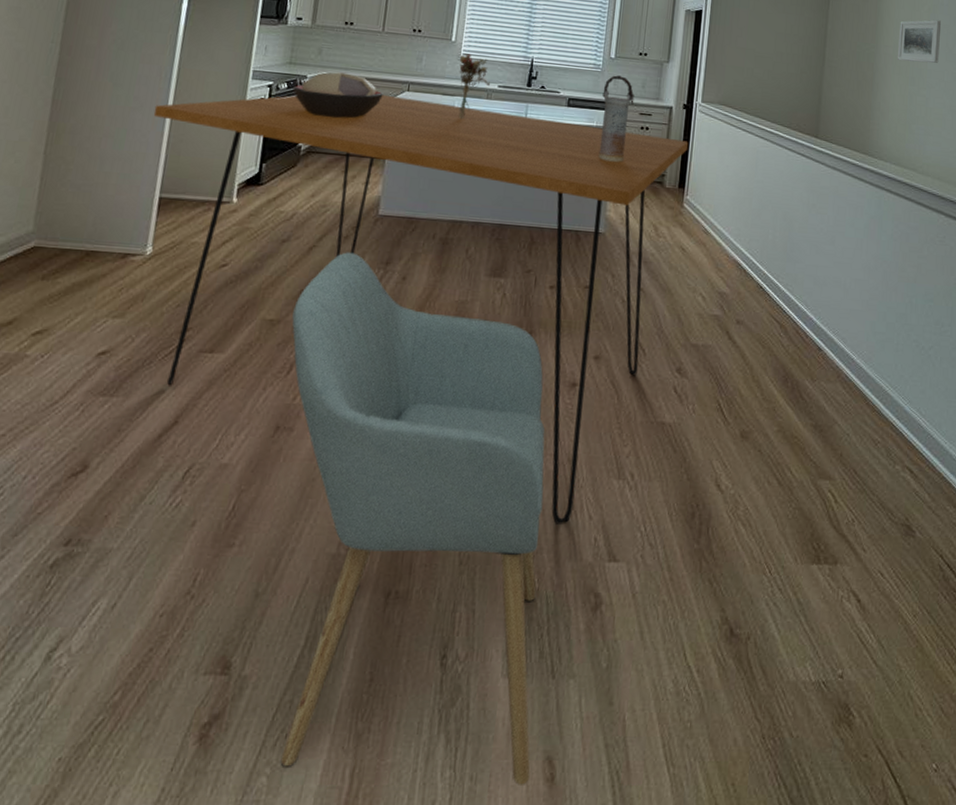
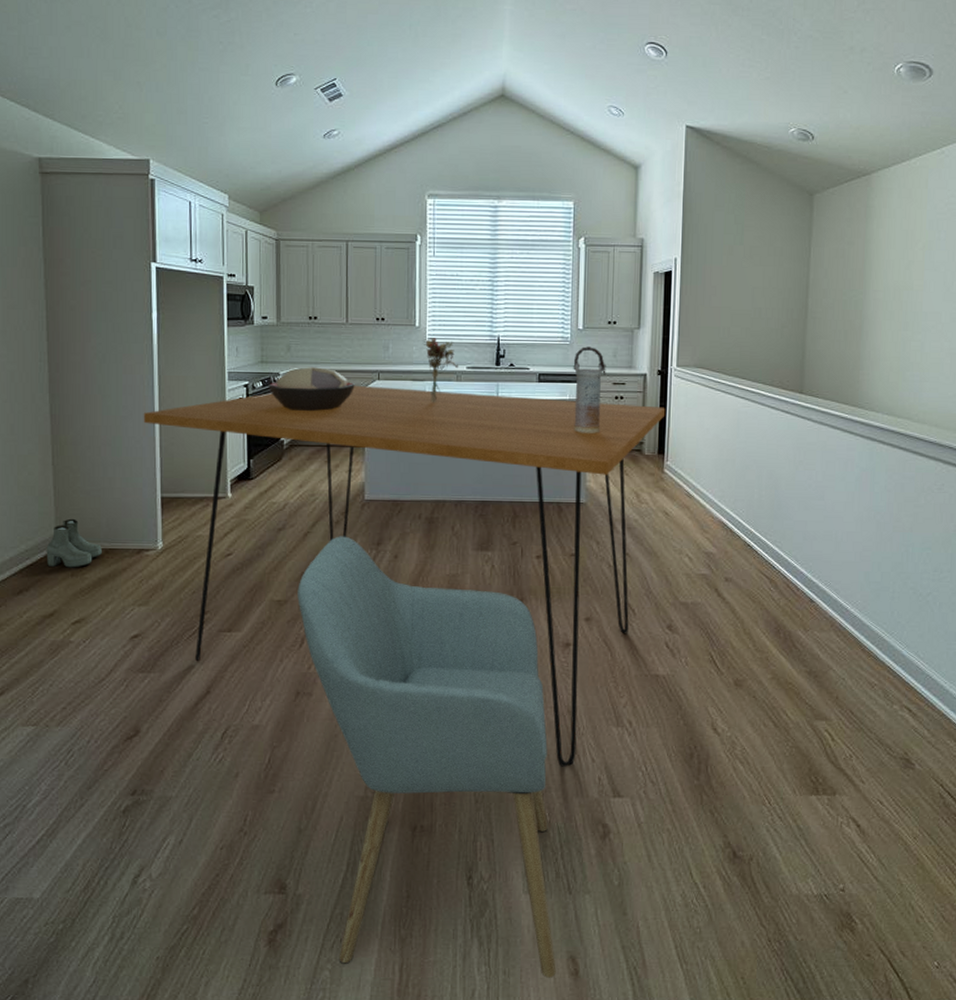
boots: none [16,214,83,271] -> present [46,518,102,568]
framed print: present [898,20,941,63] -> none [889,257,937,306]

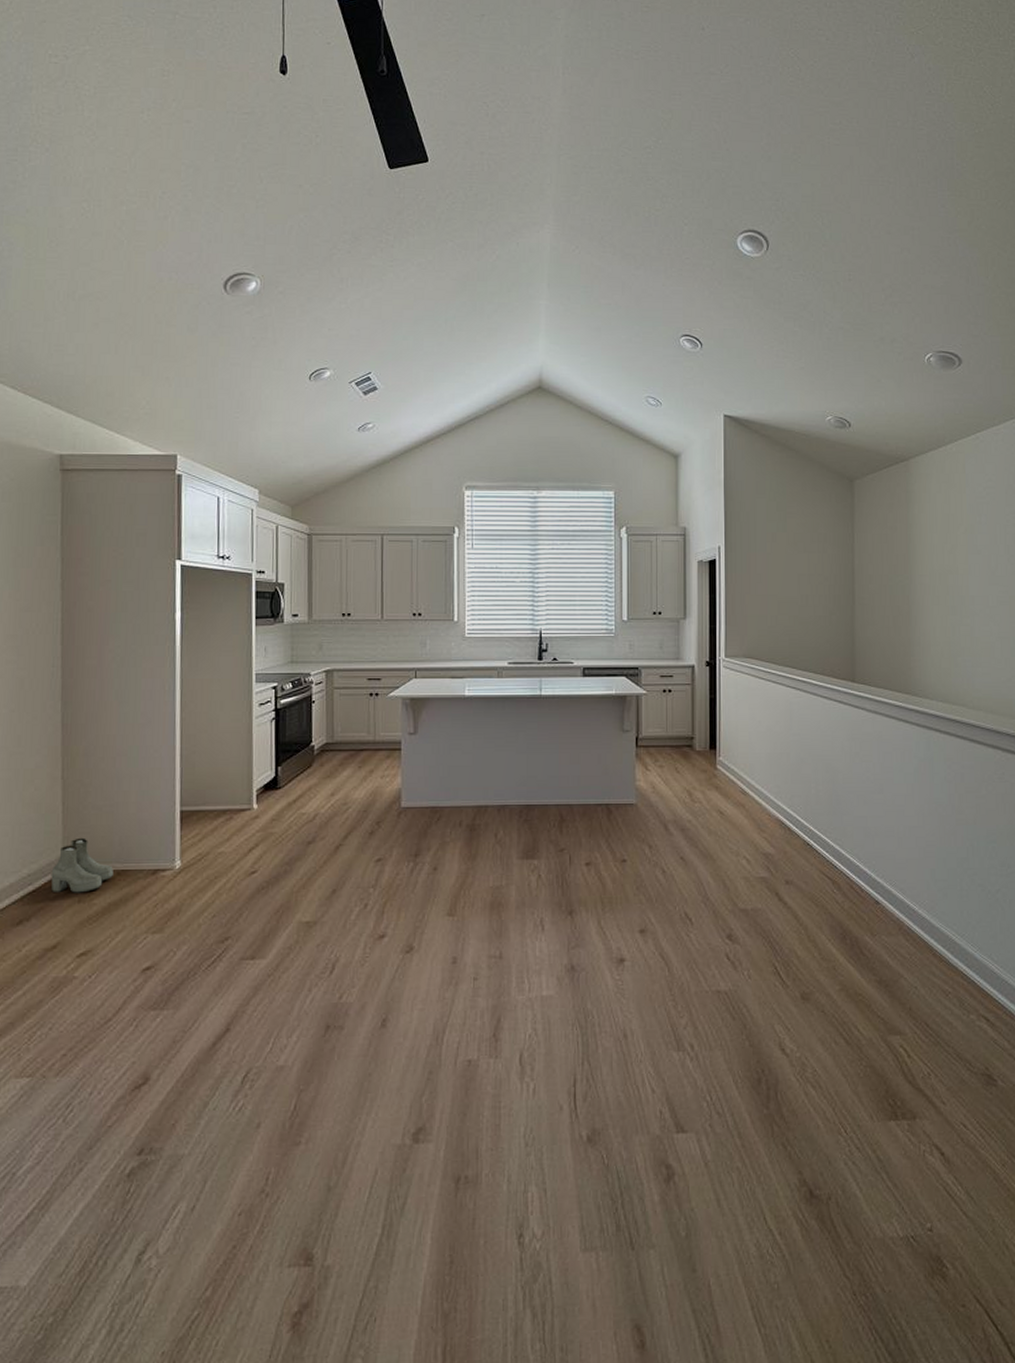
dining table: present [143,385,666,767] -> none [163,684,716,1100]
decorative bowl: present [268,367,355,412] -> none [298,666,390,714]
chair: present [297,536,556,978] -> none [328,848,620,1353]
bouquet: present [425,338,459,403] -> none [464,633,500,701]
vase: present [573,346,606,433] -> none [618,638,653,729]

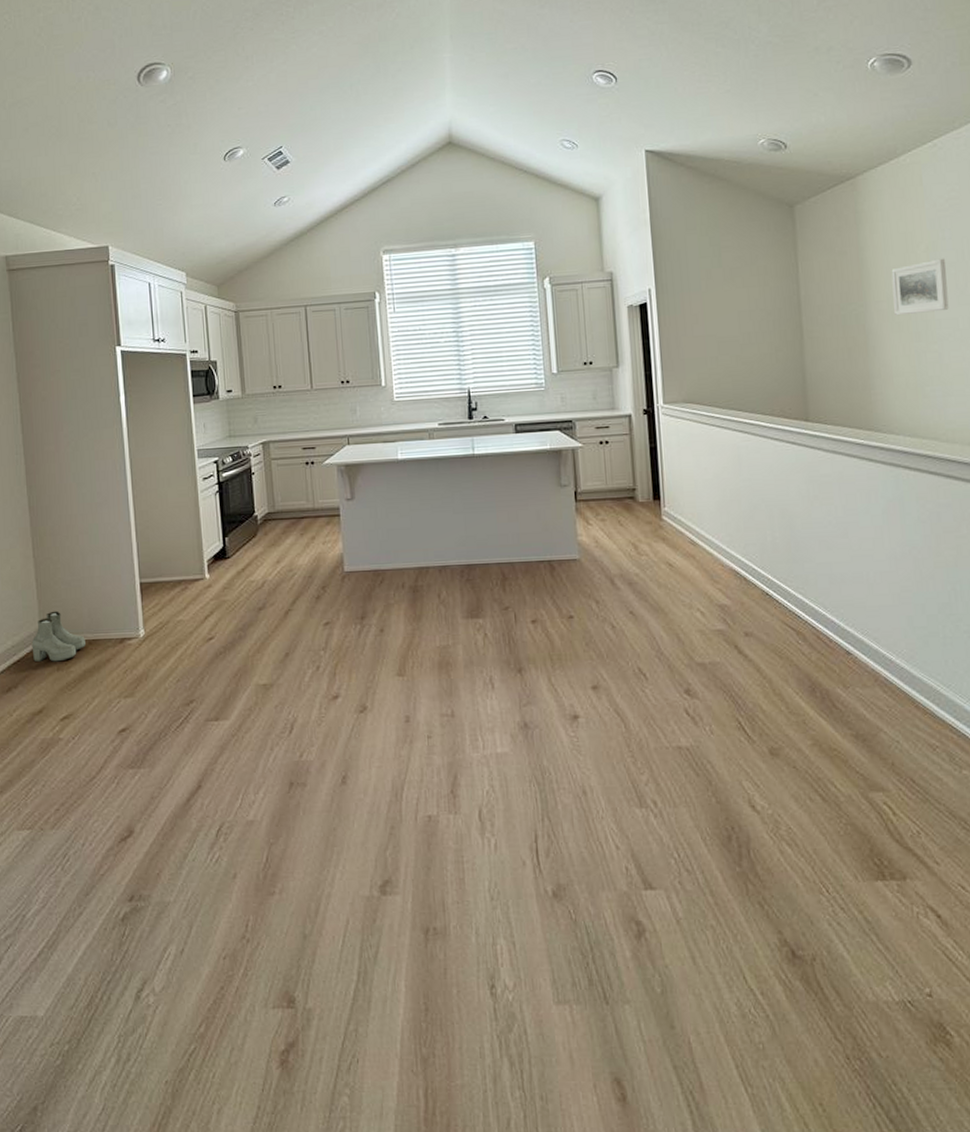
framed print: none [934,541,981,590] -> present [891,258,949,316]

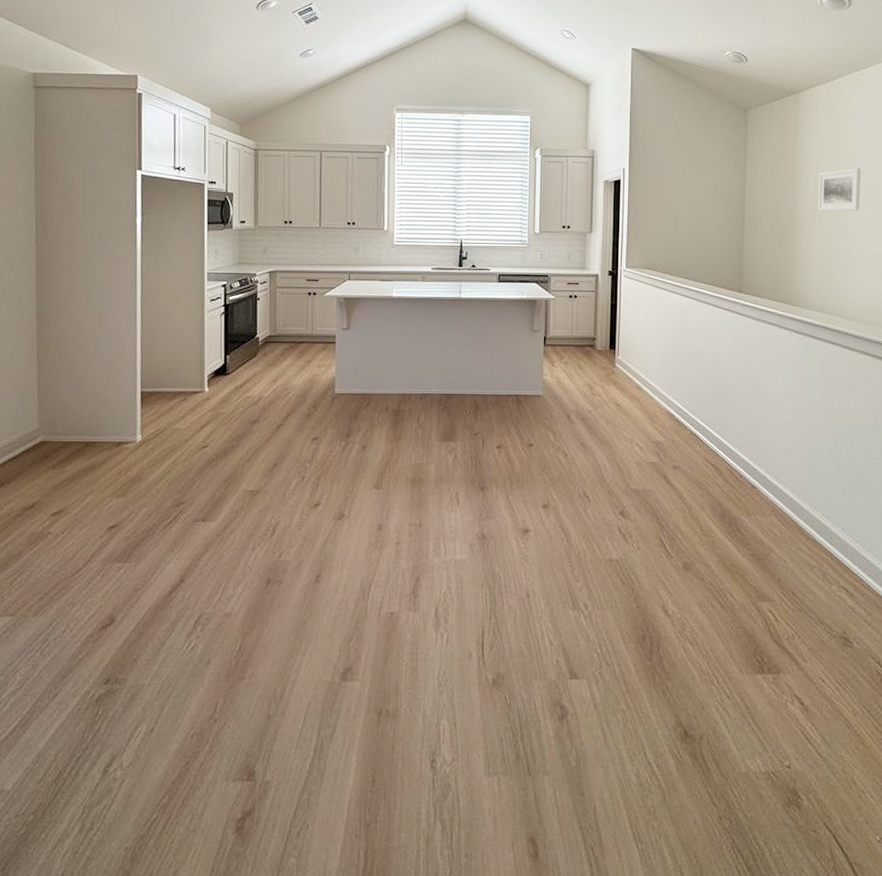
boots: present [31,611,86,663] -> none [28,413,83,461]

